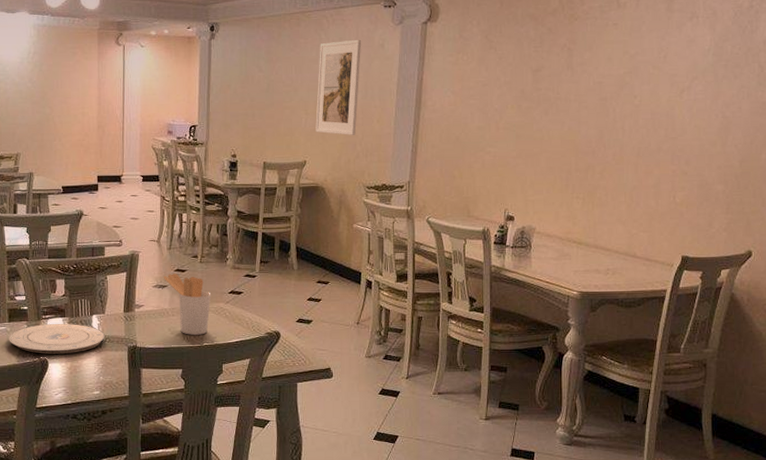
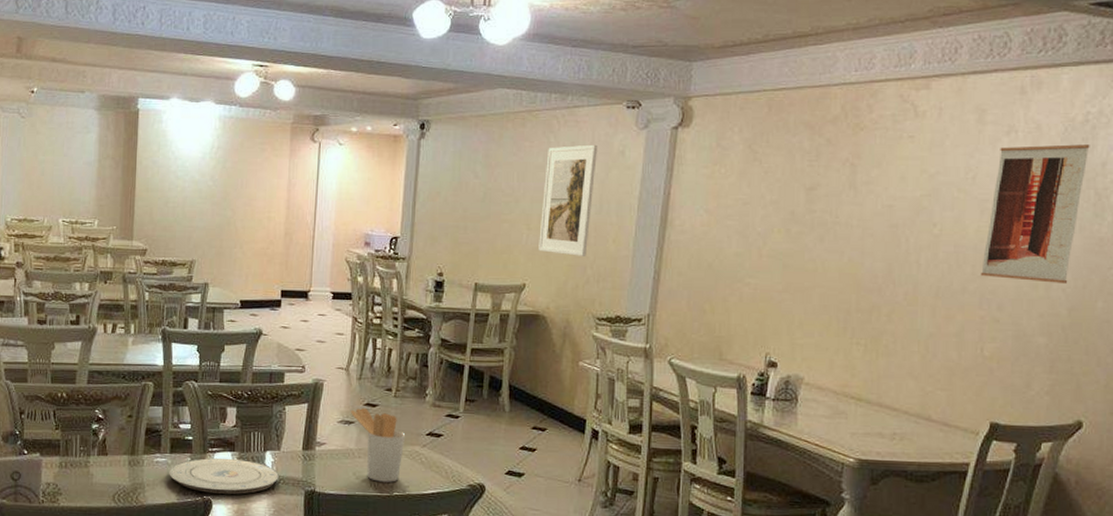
wall art: none [672,26,754,141] -> present [981,144,1090,285]

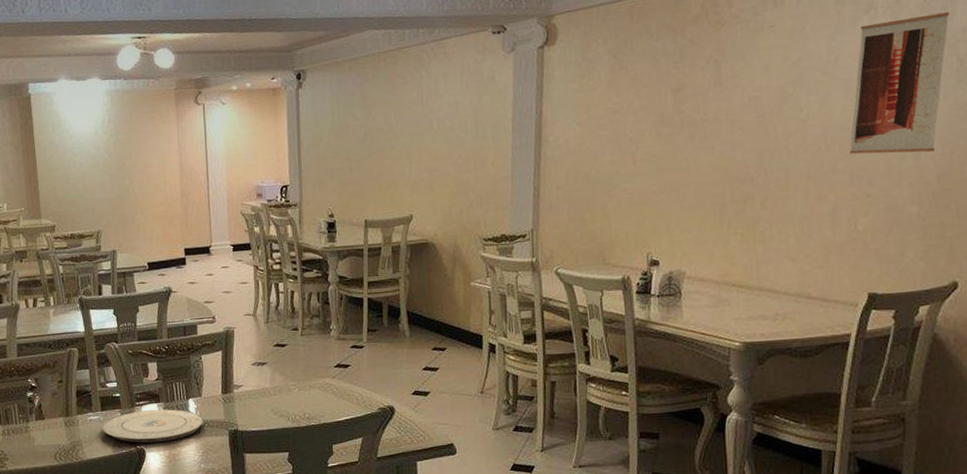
utensil holder: present [351,407,406,482] -> none [262,348,316,415]
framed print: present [538,144,597,256] -> none [420,73,469,183]

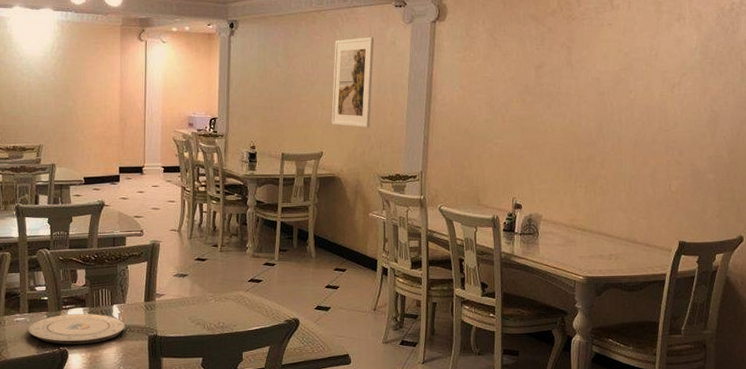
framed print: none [420,73,469,183] -> present [331,37,374,128]
wall art: present [850,12,950,155] -> none [666,27,736,133]

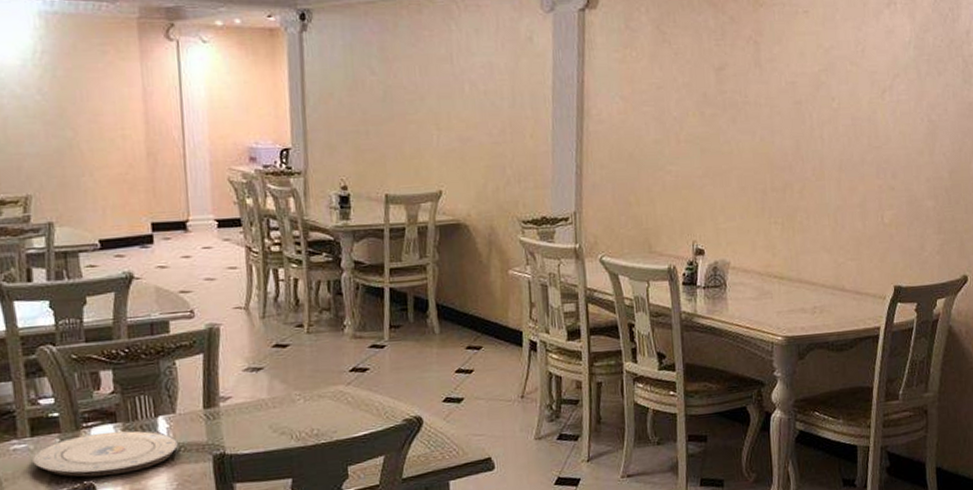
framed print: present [331,37,374,128] -> none [450,31,504,156]

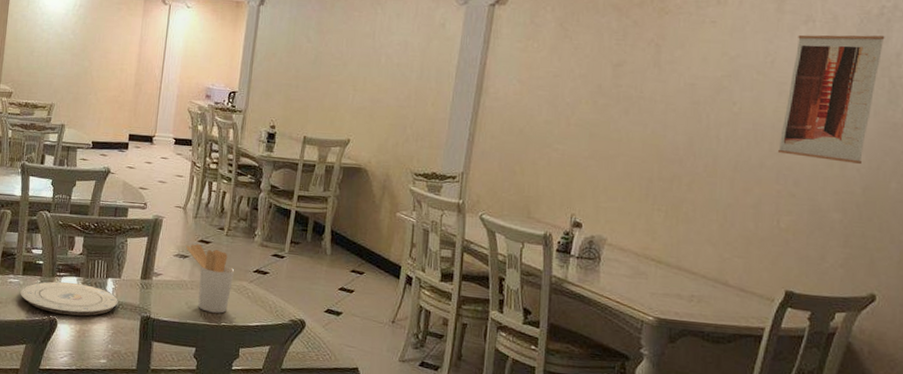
utensil holder: none [257,349,326,432] -> present [186,243,235,313]
wall art: none [876,14,956,149] -> present [778,35,885,165]

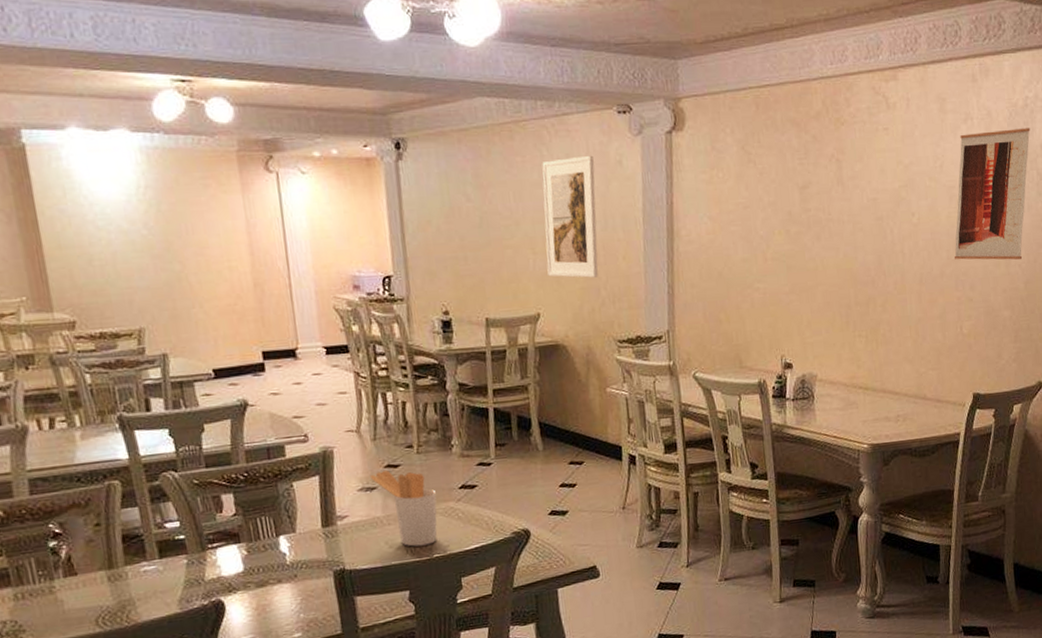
plate: present [20,281,118,316] -> none [162,550,300,595]
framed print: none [363,16,420,117] -> present [542,155,598,278]

